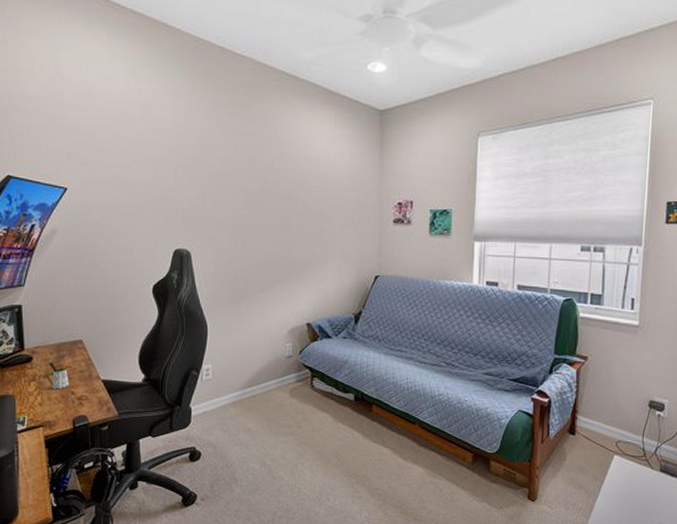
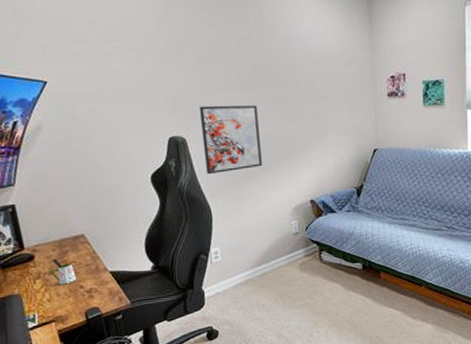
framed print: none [207,221,262,290] -> present [199,105,262,175]

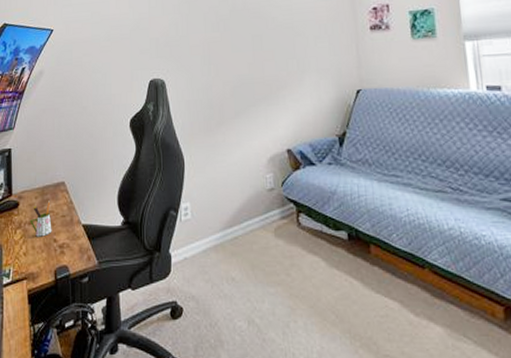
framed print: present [199,105,262,175] -> none [180,45,237,119]

